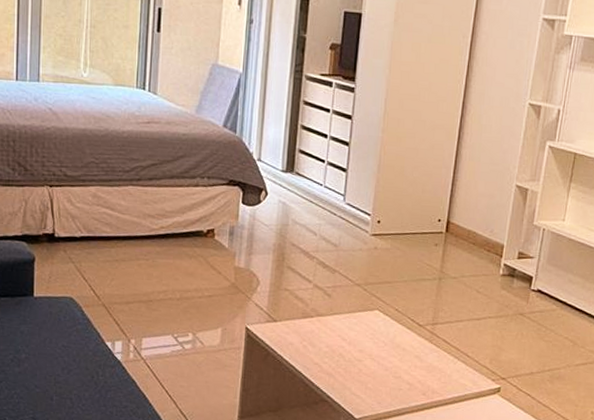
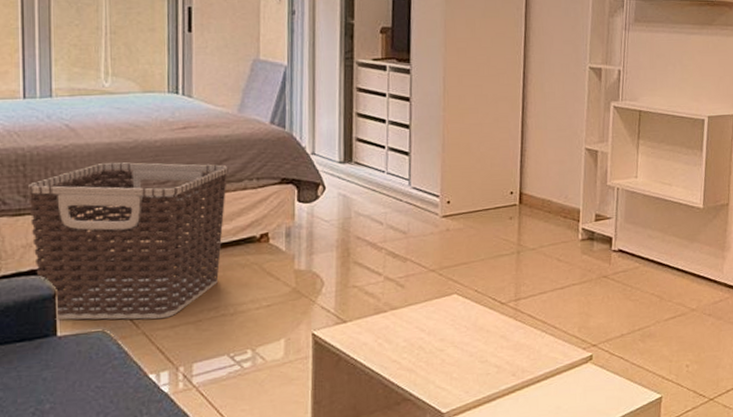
clothes hamper: none [15,146,184,294] -> present [27,162,228,320]

